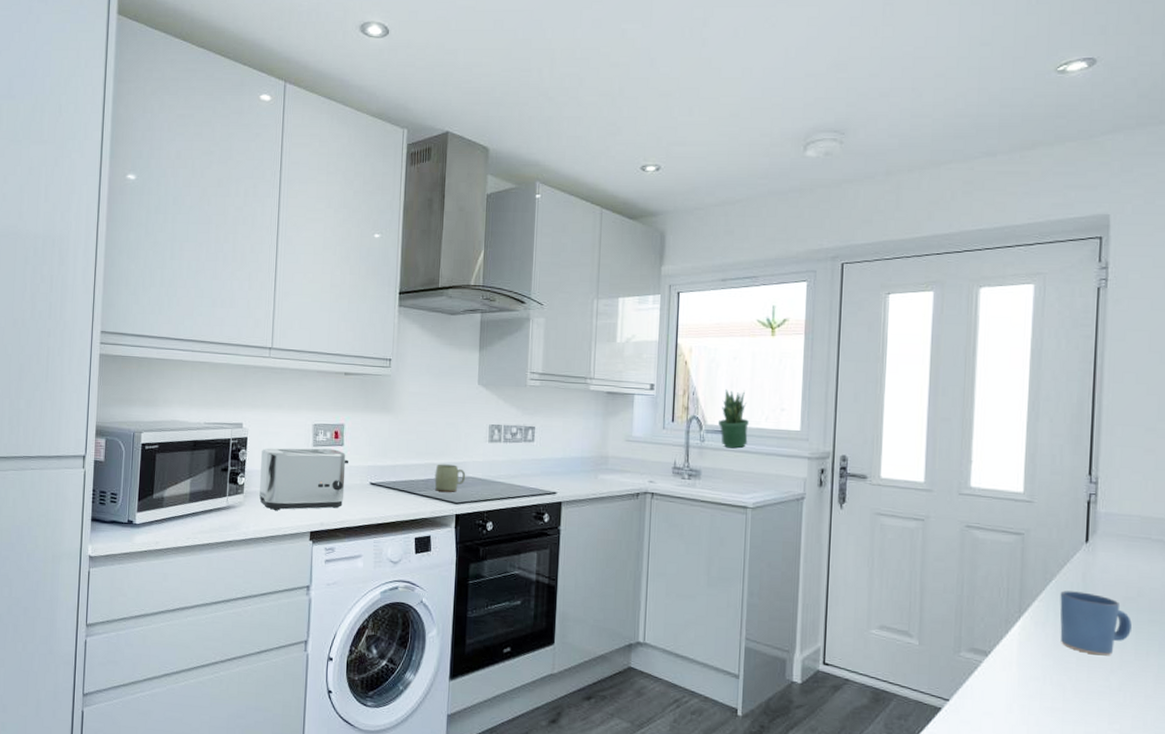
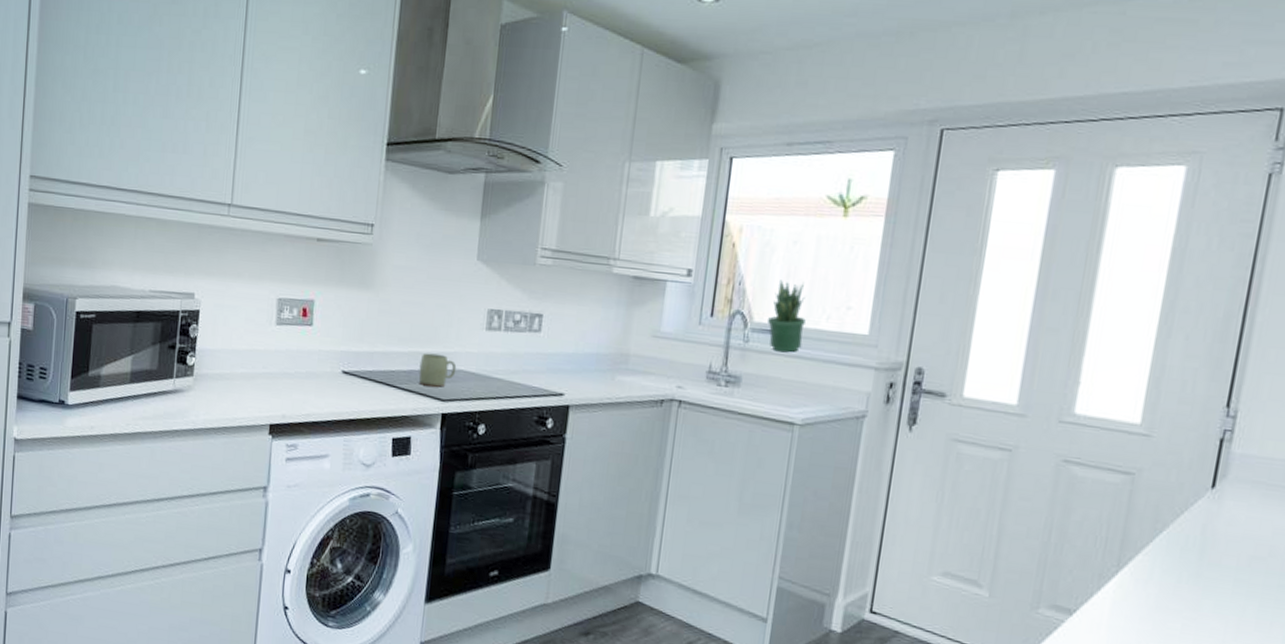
toaster: present [259,447,349,510] -> none [211,323,319,399]
mug: present [1060,590,1132,656] -> none [1165,544,1257,624]

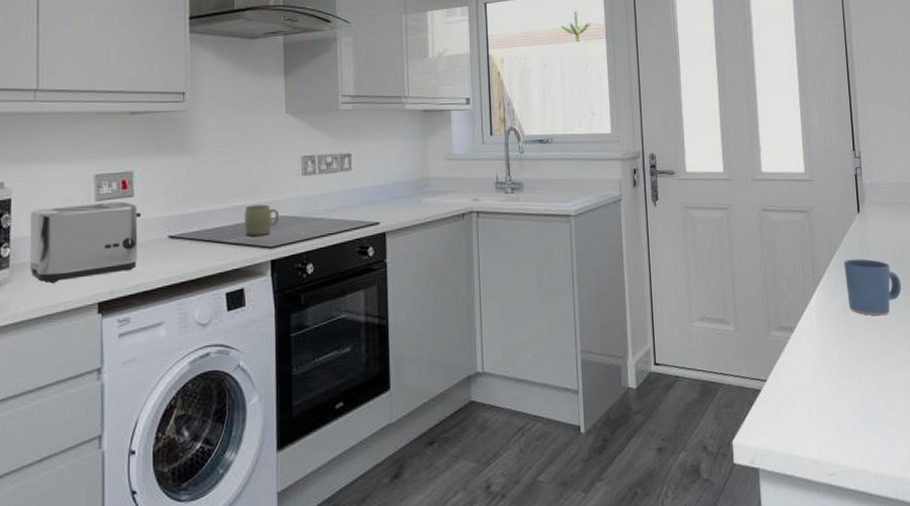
toaster: none [211,323,319,399] -> present [30,202,142,283]
planter: present [768,280,806,353] -> none [535,97,564,157]
mug: none [1165,544,1257,624] -> present [844,259,901,316]

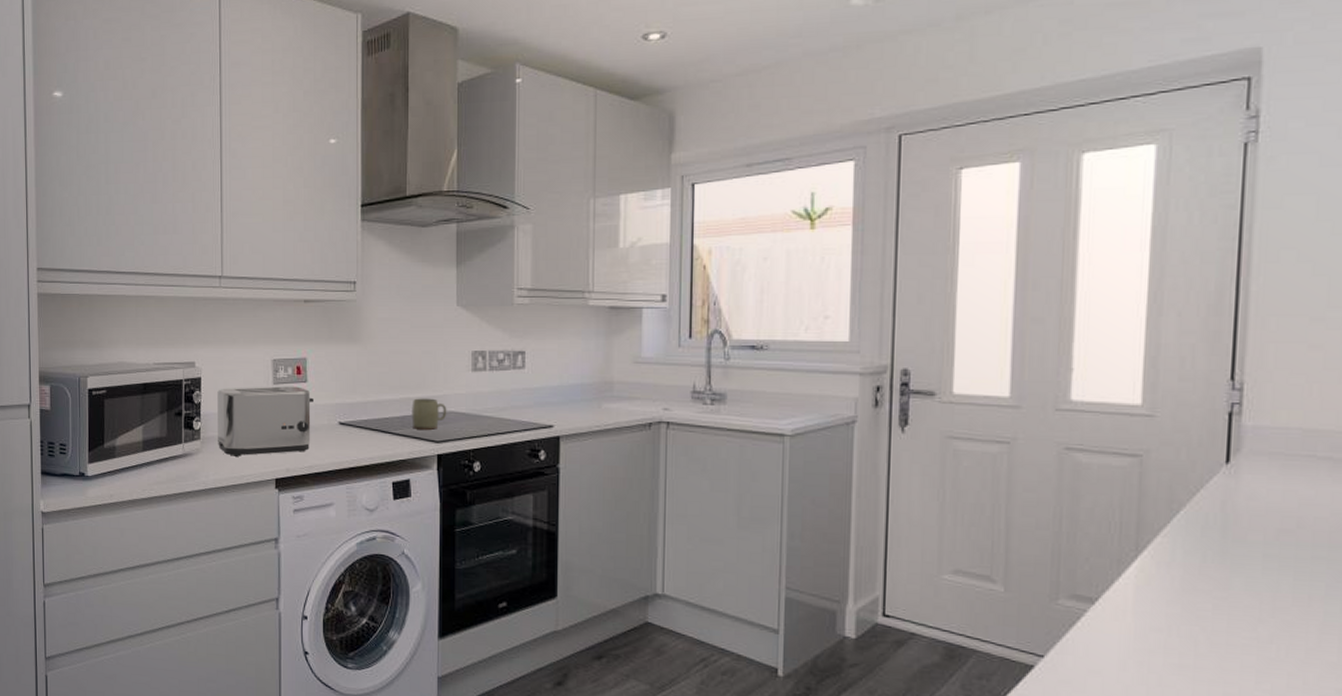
mug: present [844,259,901,316] -> none [1190,523,1288,602]

